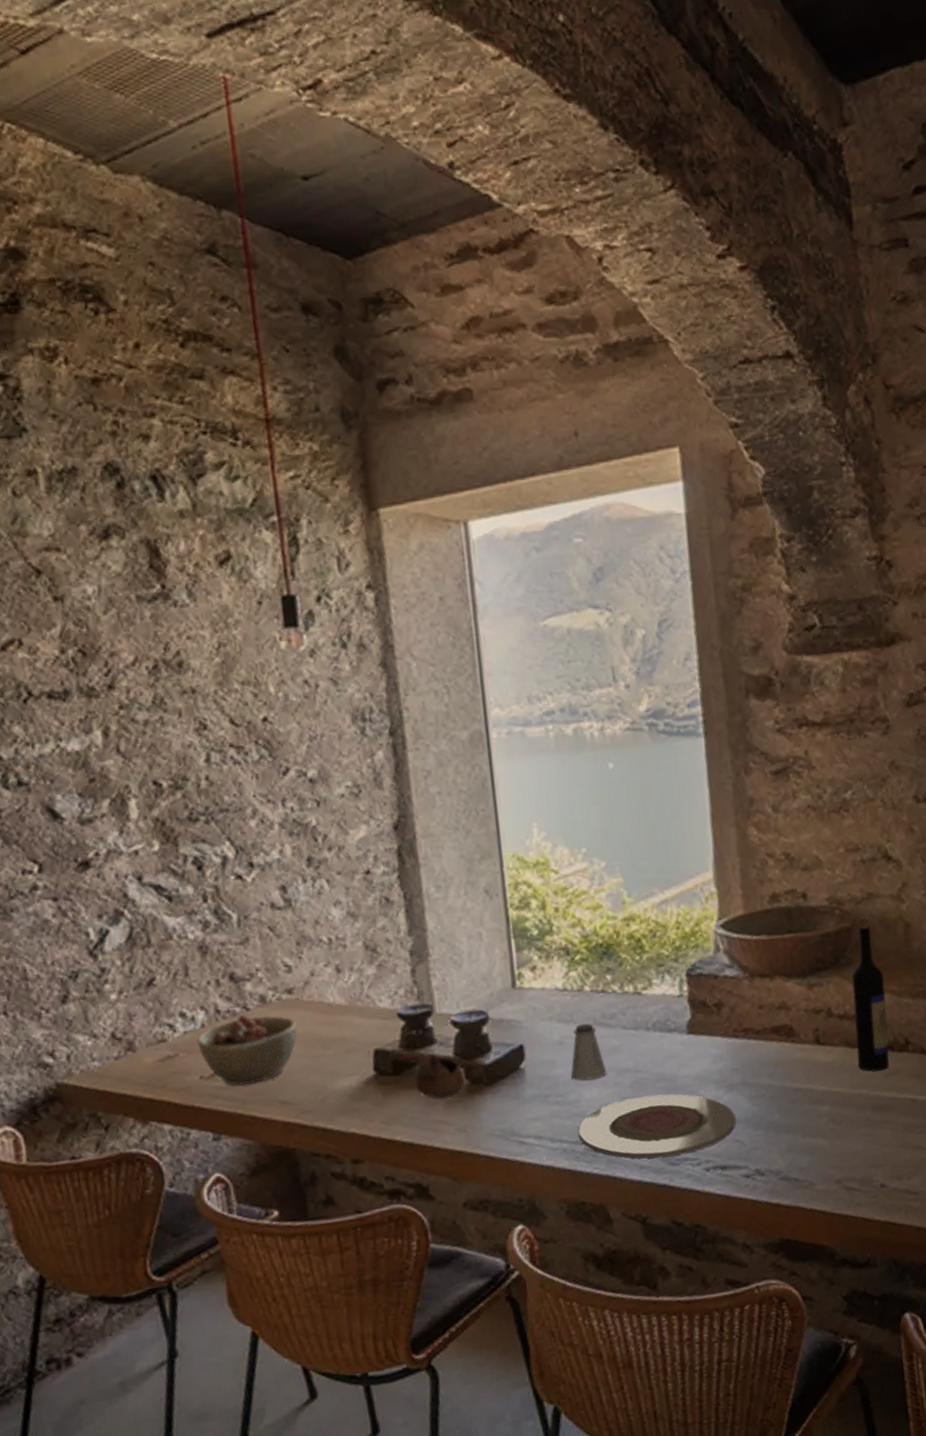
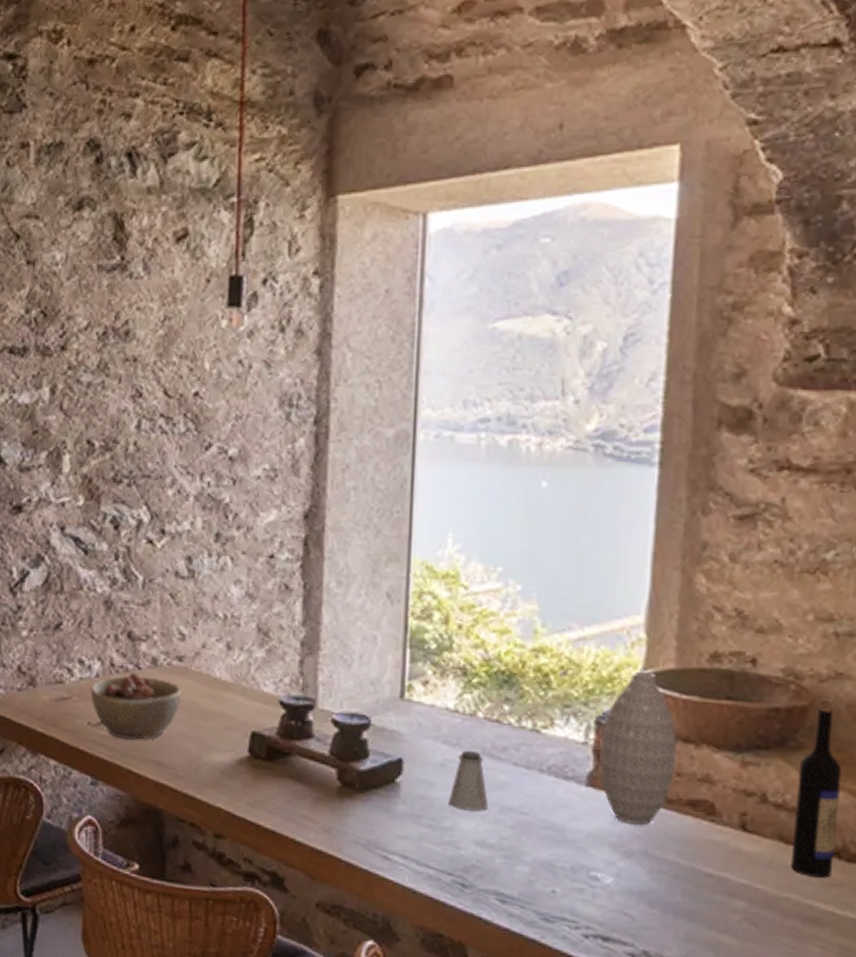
cup: present [415,1053,465,1099] -> none [287,746,337,794]
plate: present [578,1094,736,1159] -> none [448,839,629,914]
vase: none [693,921,758,1060] -> present [599,671,677,825]

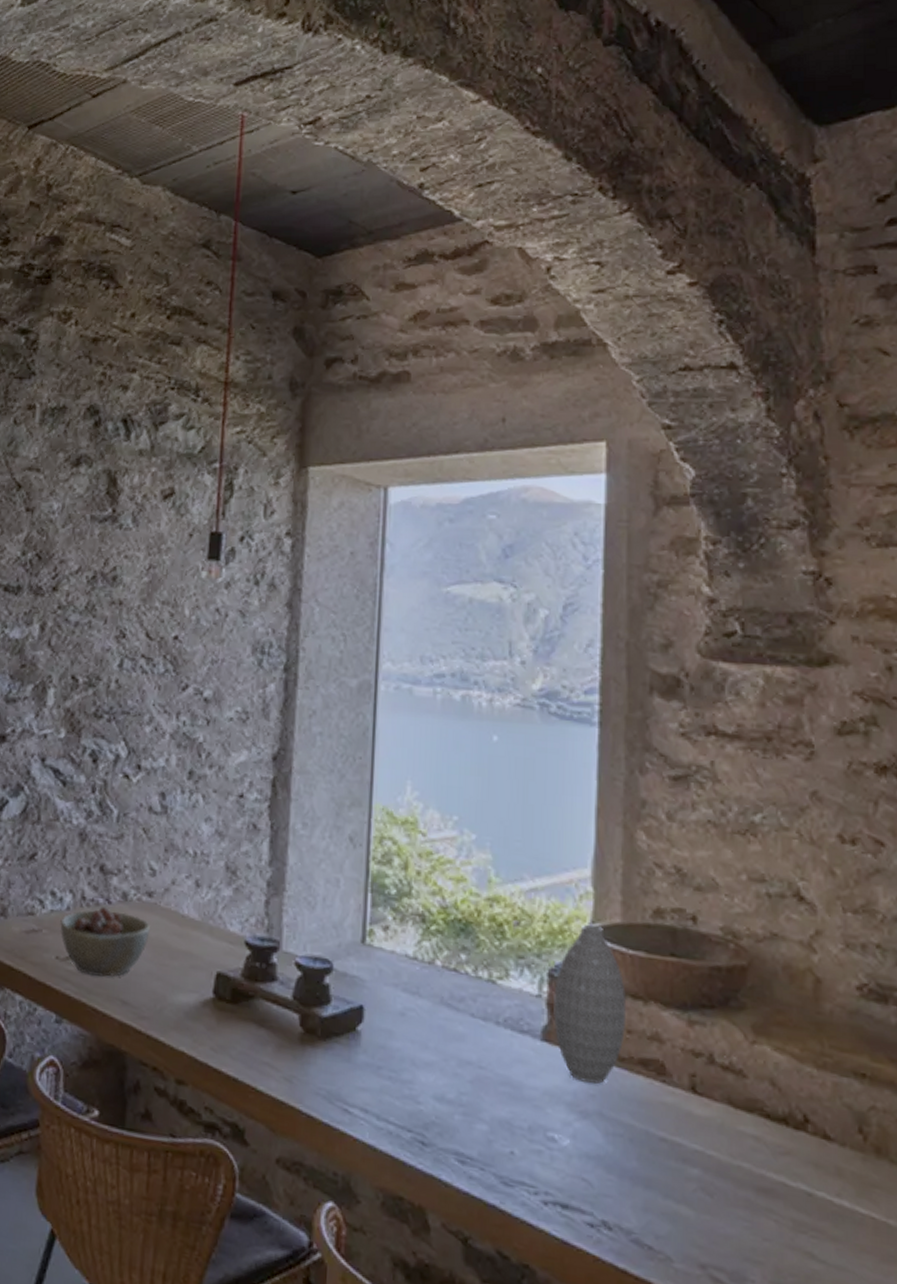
saltshaker: present [448,750,489,811] -> none [407,999,447,1064]
wine bottle: present [790,698,842,878] -> none [740,958,783,1146]

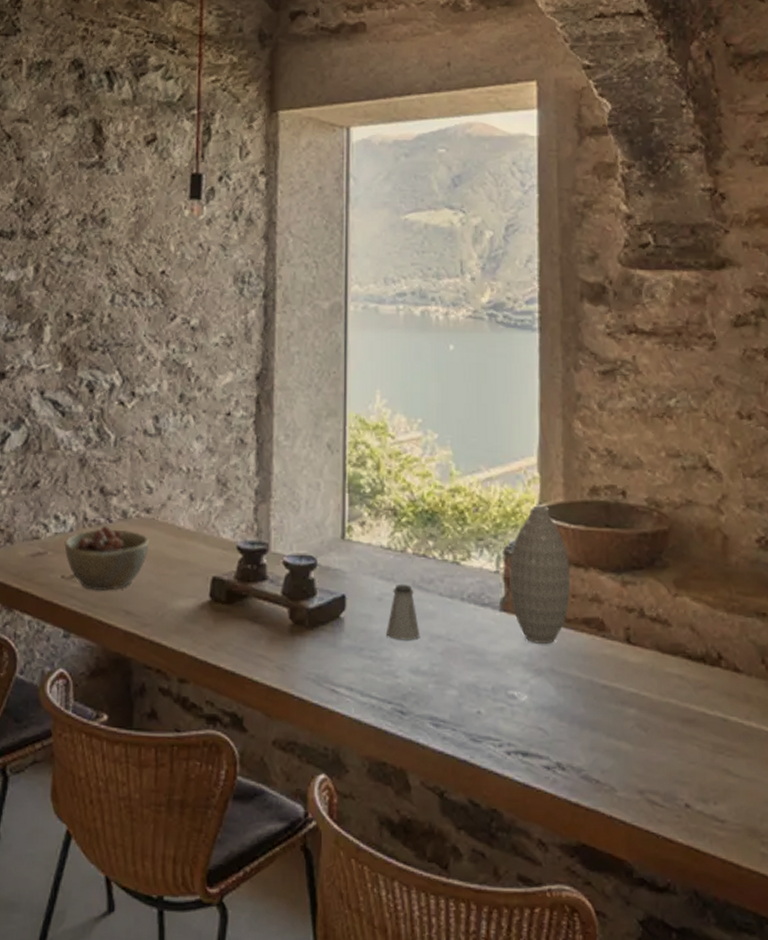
saltshaker: none [407,999,447,1064] -> present [385,584,420,640]

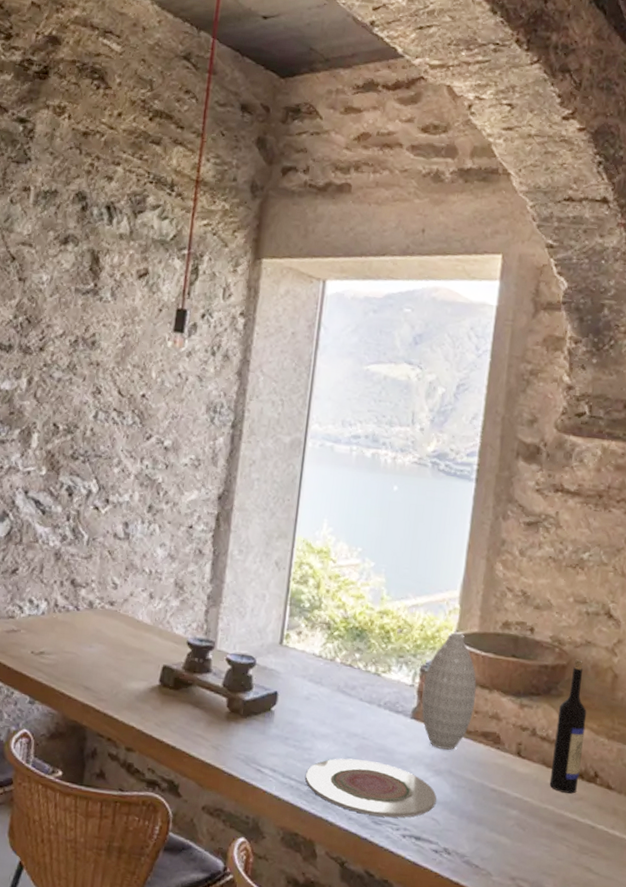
bowl: present [64,525,149,591] -> none [35,612,111,668]
saltshaker: present [385,584,420,640] -> none [309,687,340,735]
plate: none [388,666,541,733] -> present [305,758,437,818]
wine bottle: none [666,522,701,682] -> present [549,659,587,794]

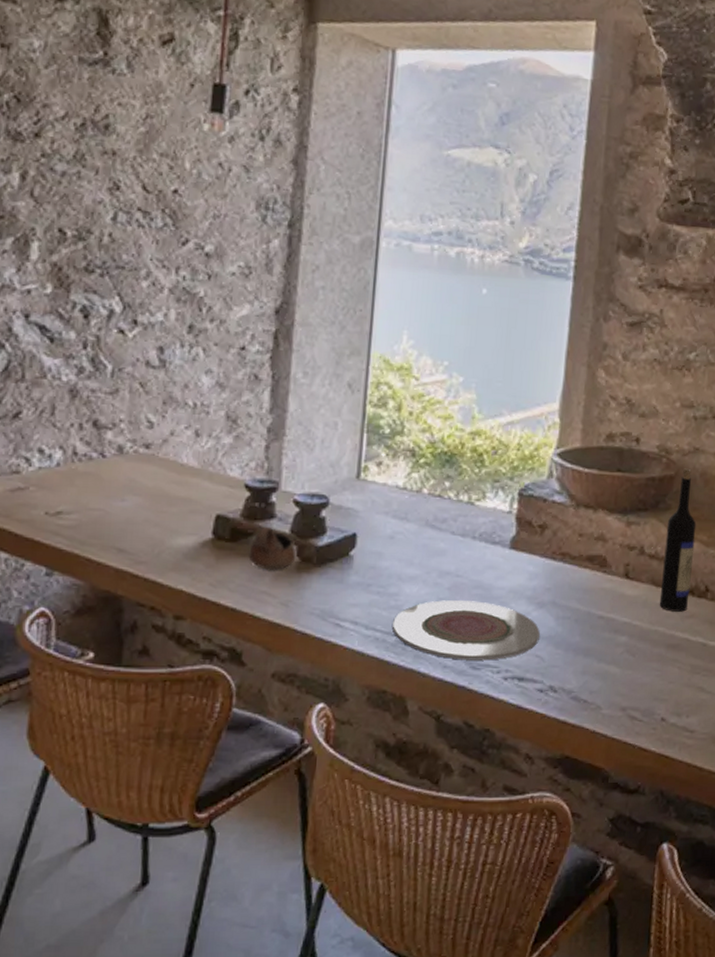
cup: none [188,679,227,718] -> present [249,526,296,571]
vase: present [421,632,477,750] -> none [520,449,580,579]

